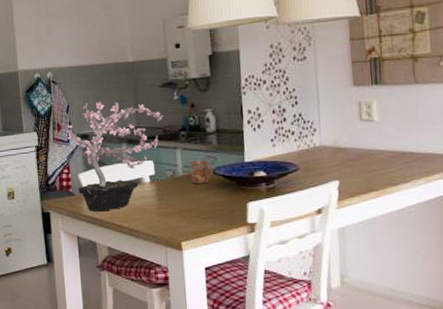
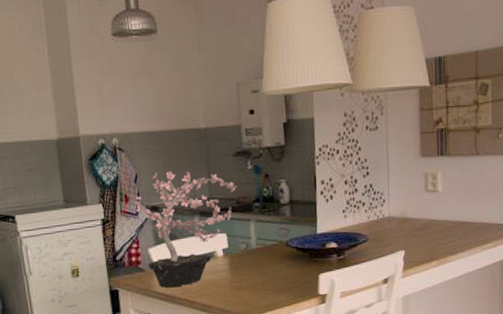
mug: present [189,160,214,184] -> none [262,232,287,257]

